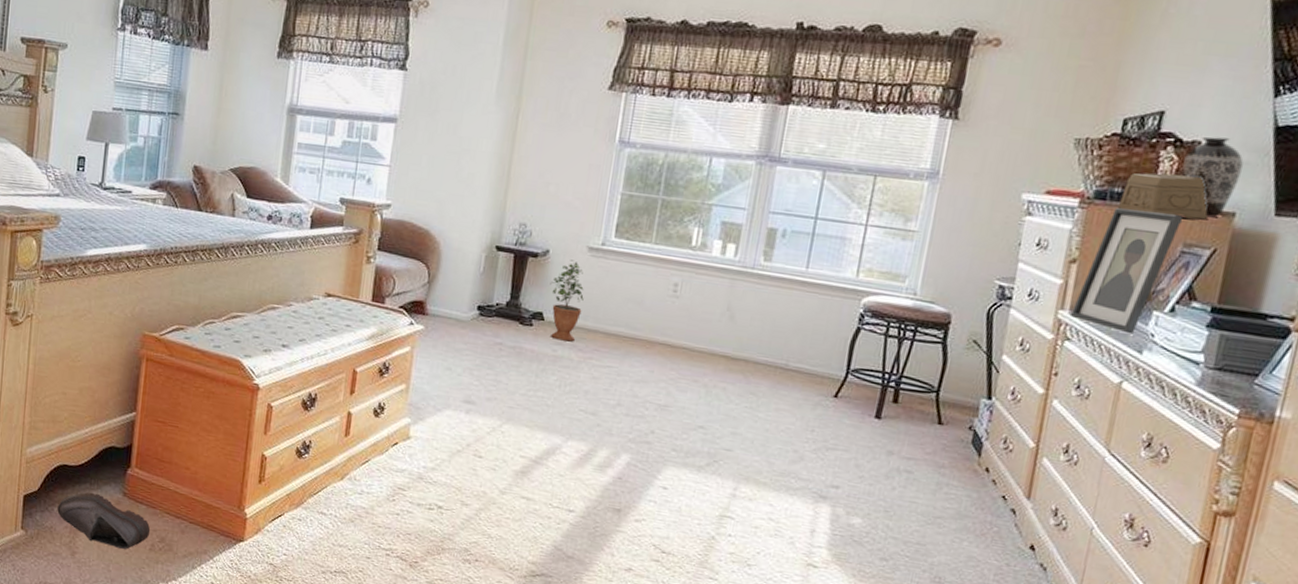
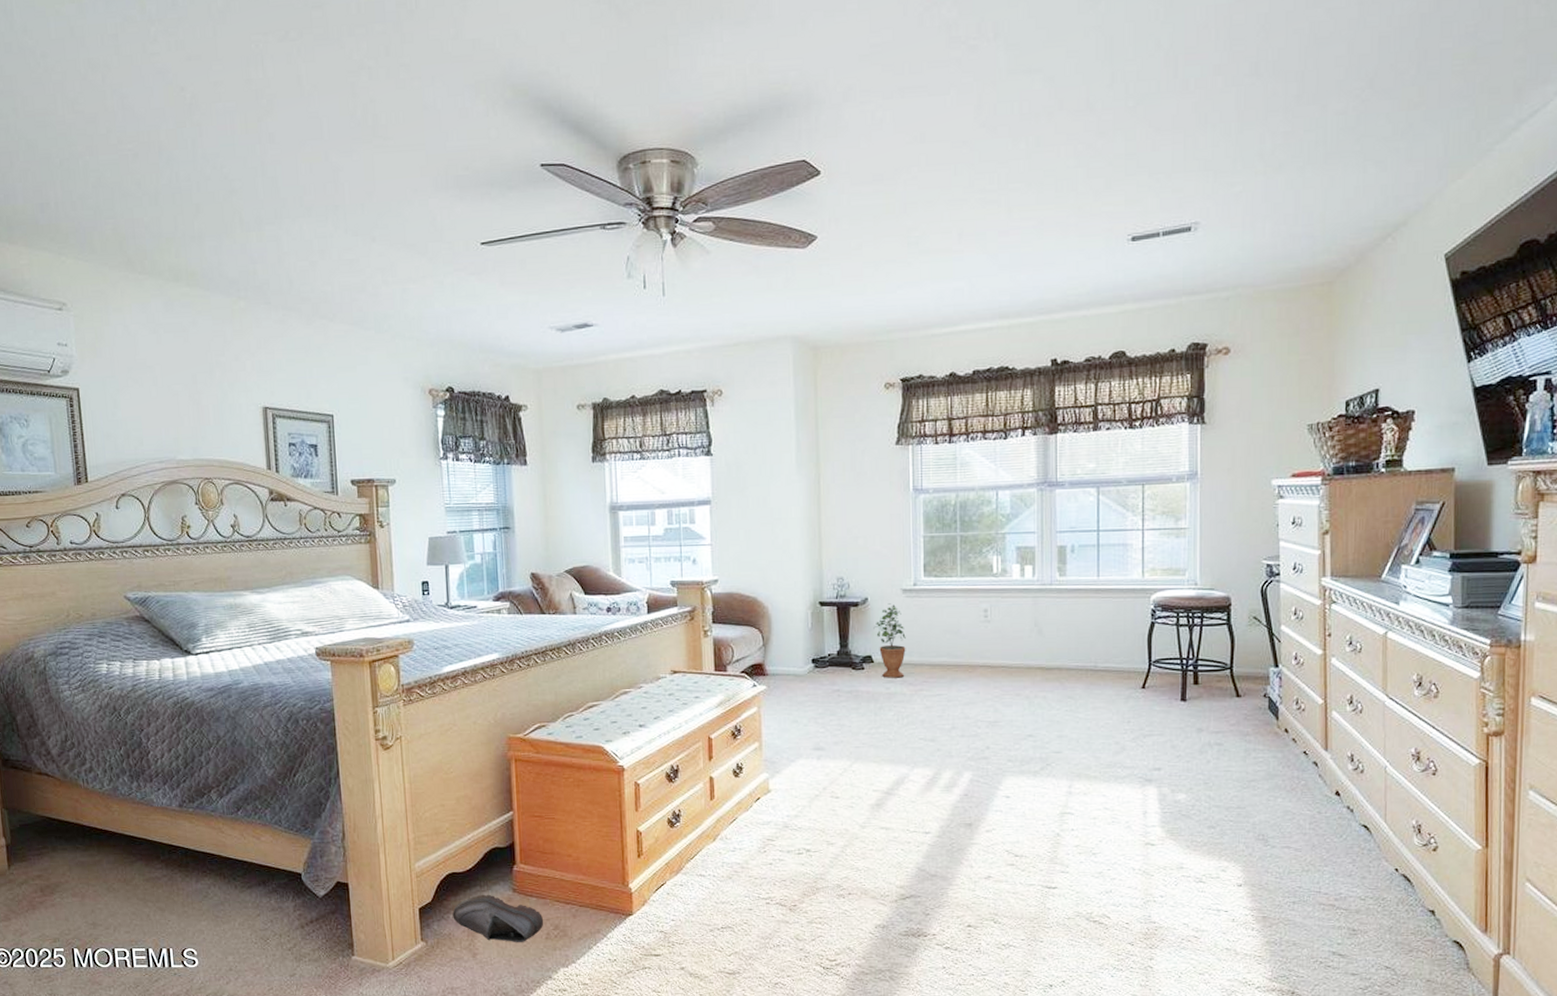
picture frame: present [1071,208,1184,334] -> none [1333,478,1412,589]
decorative box: present [1118,173,1208,220] -> none [1356,442,1432,481]
decorative vase: present [1182,137,1244,217] -> none [1403,404,1453,474]

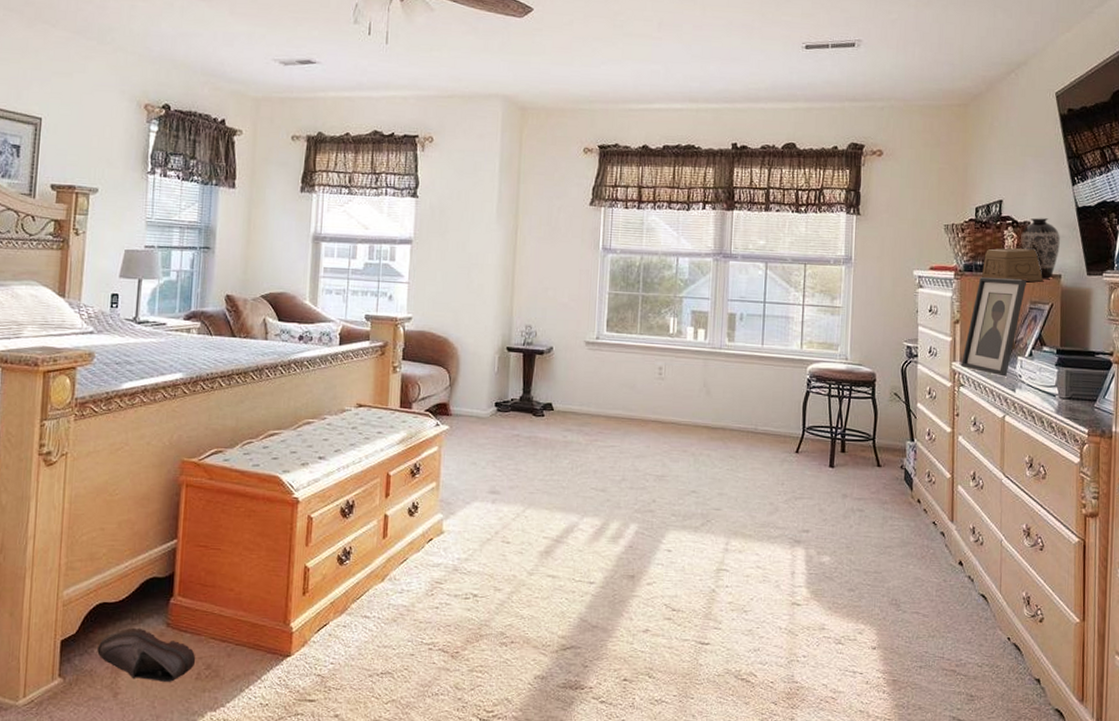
potted plant: present [873,603,906,678] -> none [556,354,586,427]
picture frame: none [1333,478,1412,589] -> present [961,277,1027,377]
decorative box: none [1356,442,1432,481] -> present [982,248,1043,283]
decorative vase: none [1403,404,1453,474] -> present [1020,218,1060,279]

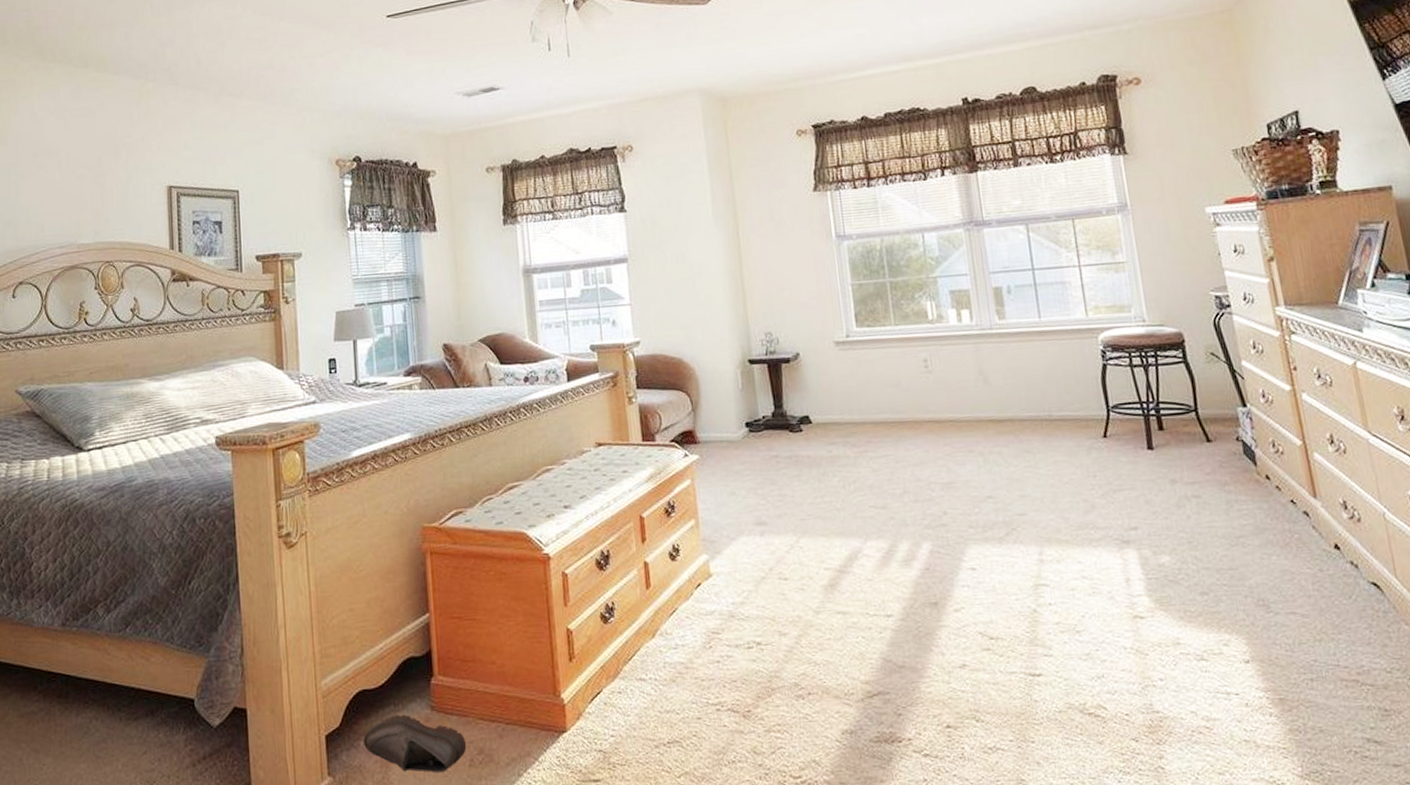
picture frame: present [961,277,1027,377] -> none [1286,198,1354,316]
decorative box: present [982,248,1043,283] -> none [1289,161,1370,205]
decorative vase: present [1020,218,1060,279] -> none [1329,123,1384,194]

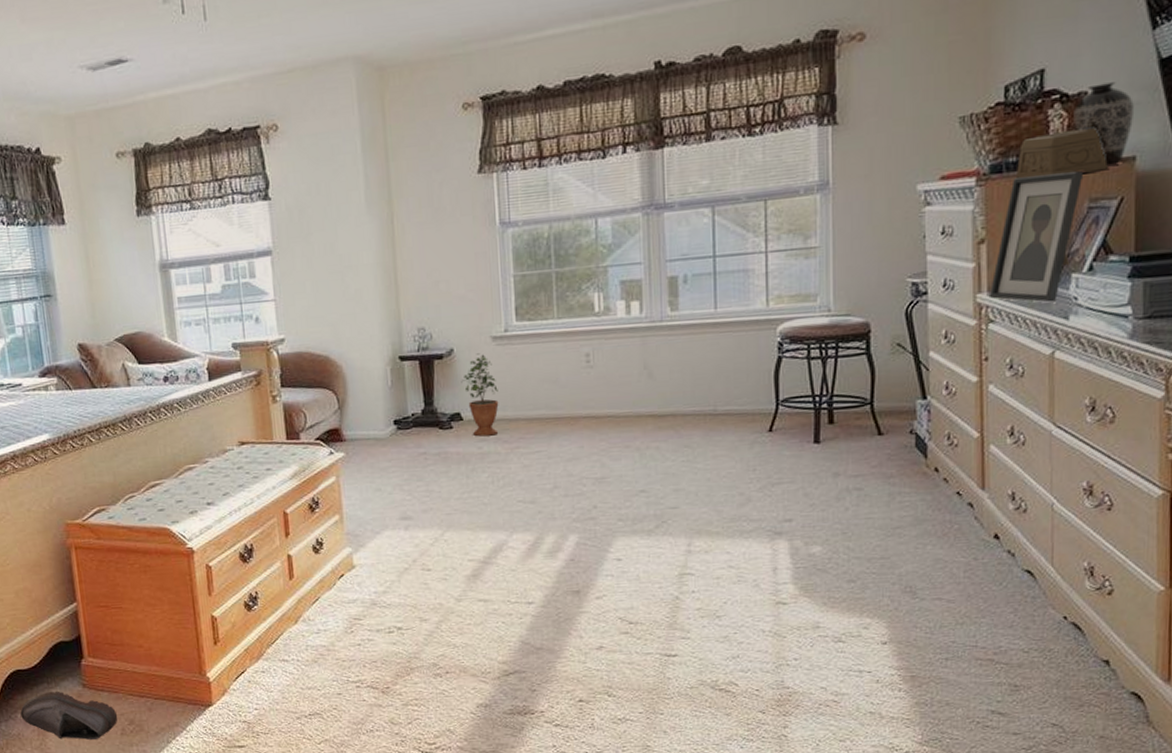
potted plant: none [808,357,846,440] -> present [461,353,499,437]
picture frame: none [1286,198,1354,316] -> present [990,171,1084,303]
decorative box: none [1289,161,1370,205] -> present [1017,128,1108,180]
decorative vase: none [1329,123,1384,194] -> present [1073,82,1134,165]

